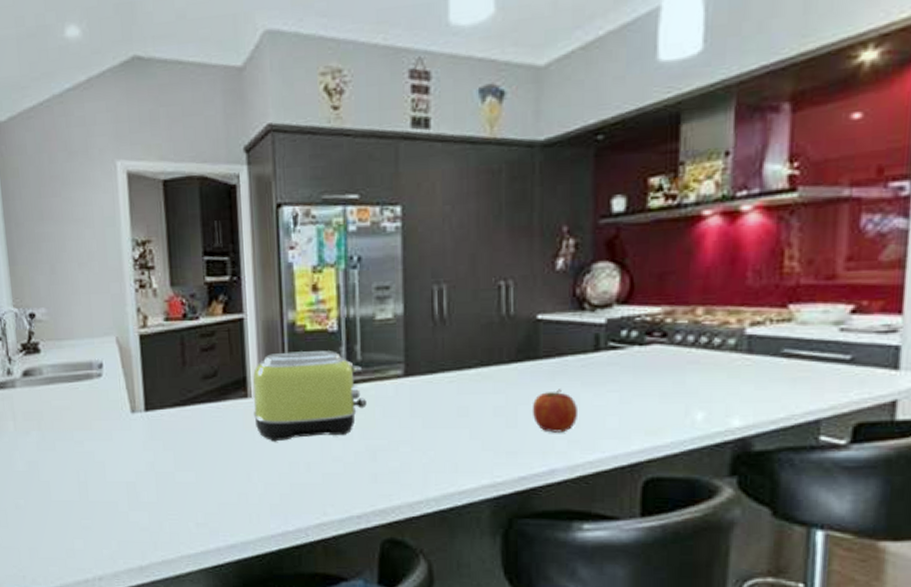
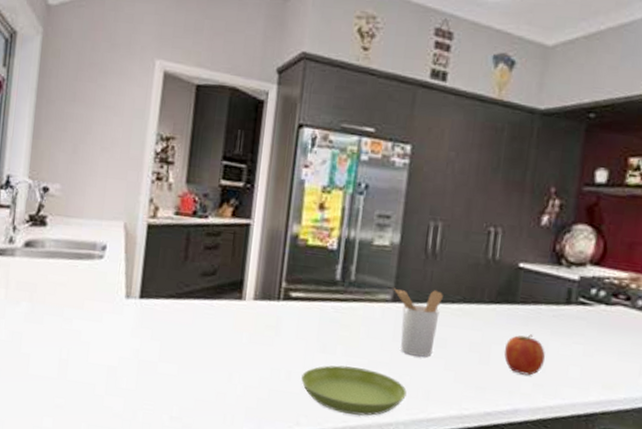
toaster: present [253,351,367,442] -> none [245,261,355,349]
saucer: none [321,450,433,497] -> present [301,365,407,416]
utensil holder: none [403,358,458,429] -> present [393,288,443,357]

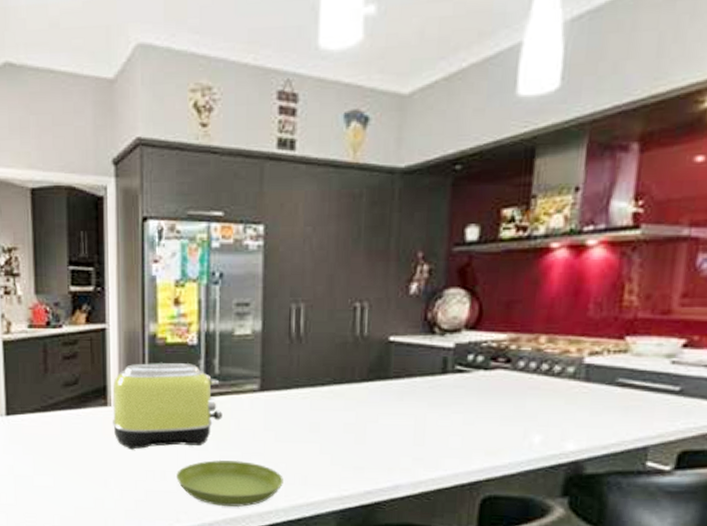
toaster: none [245,261,355,349] -> present [113,363,222,450]
utensil holder: present [393,288,443,357] -> none [259,375,312,443]
fruit: present [504,334,546,376] -> none [380,409,424,450]

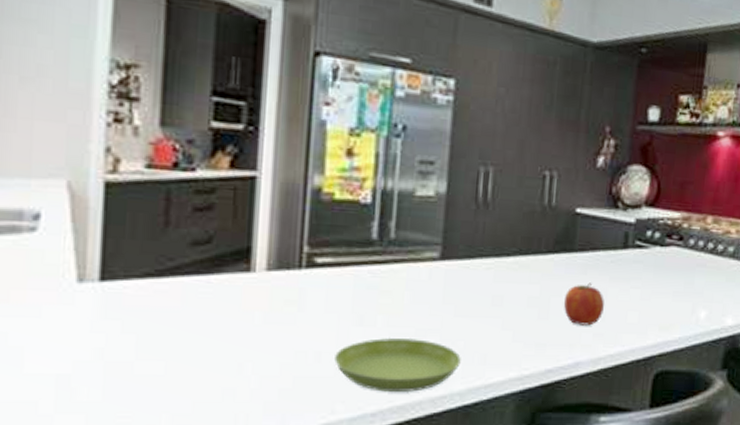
toaster: present [113,363,222,450] -> none [256,221,396,326]
fruit: none [380,409,424,450] -> present [563,283,605,326]

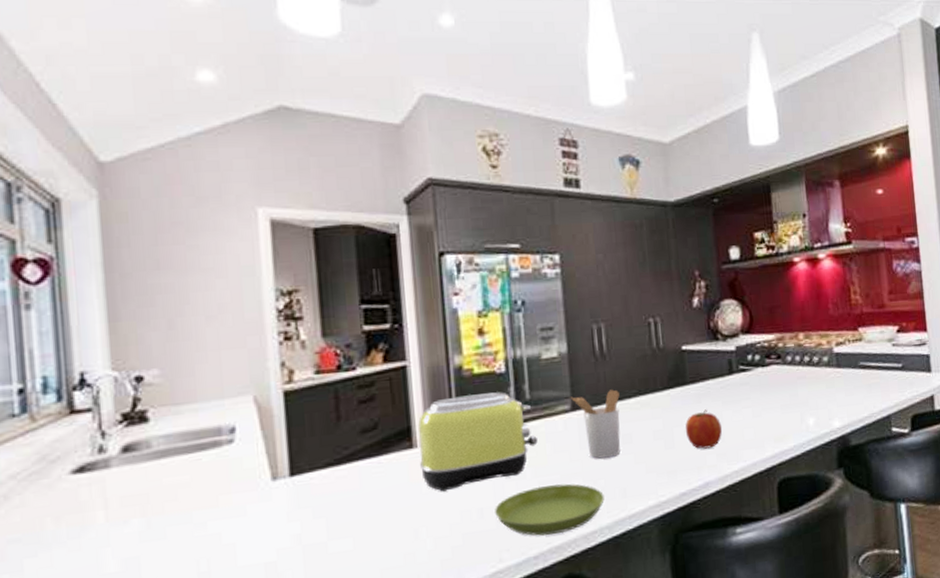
toaster: none [256,221,396,326] -> present [418,392,538,492]
utensil holder: none [440,243,497,318] -> present [570,389,621,459]

